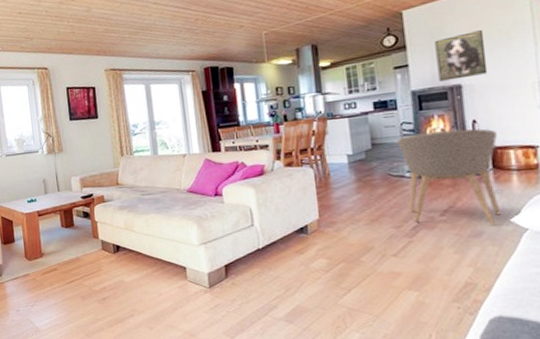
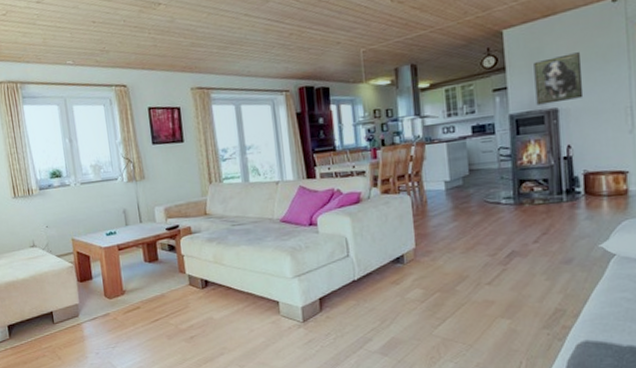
armchair: present [397,128,501,226] -> none [494,153,591,252]

